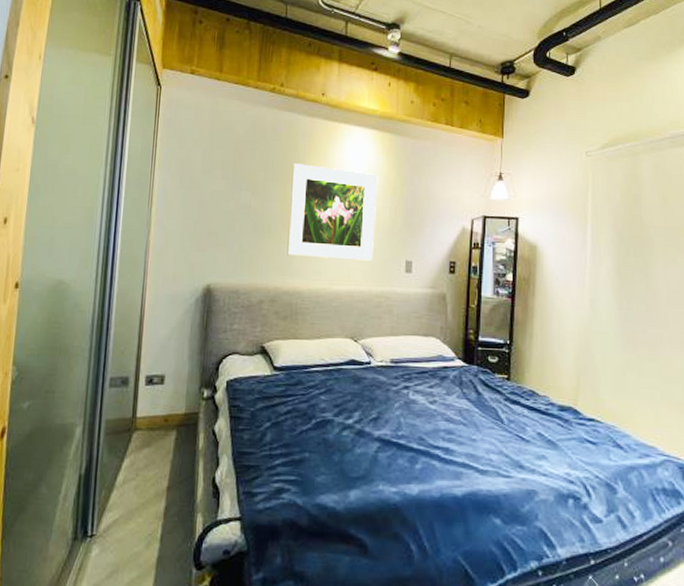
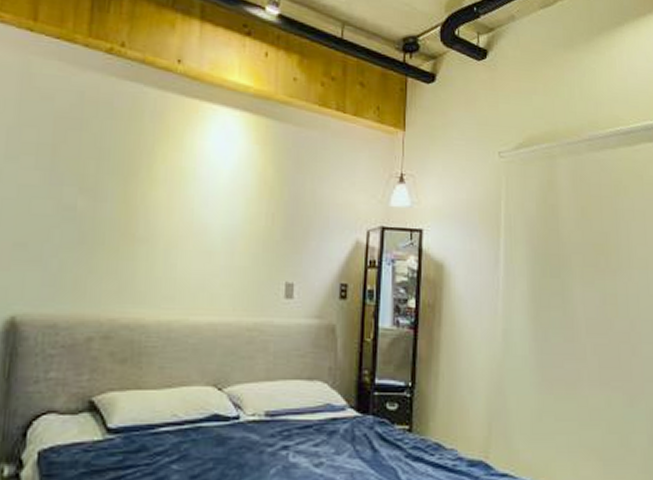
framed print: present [287,163,378,261] -> none [127,151,251,283]

